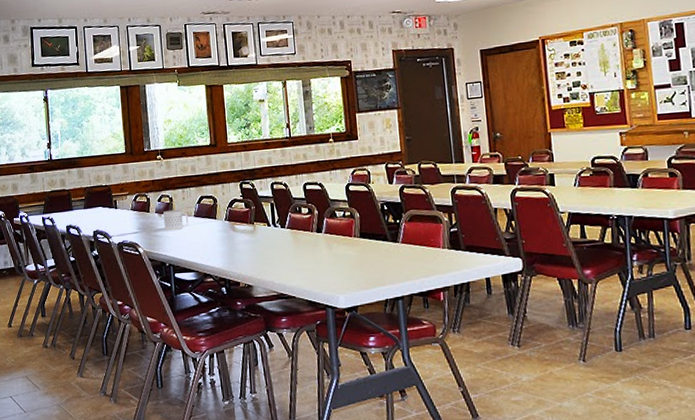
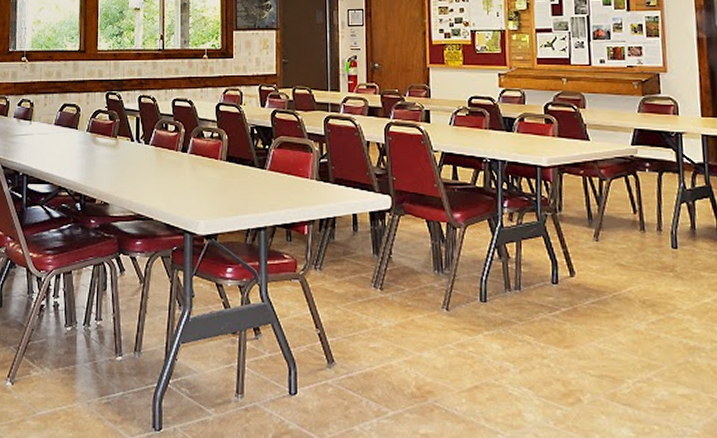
mug: present [163,209,189,232] -> none [22,115,49,139]

